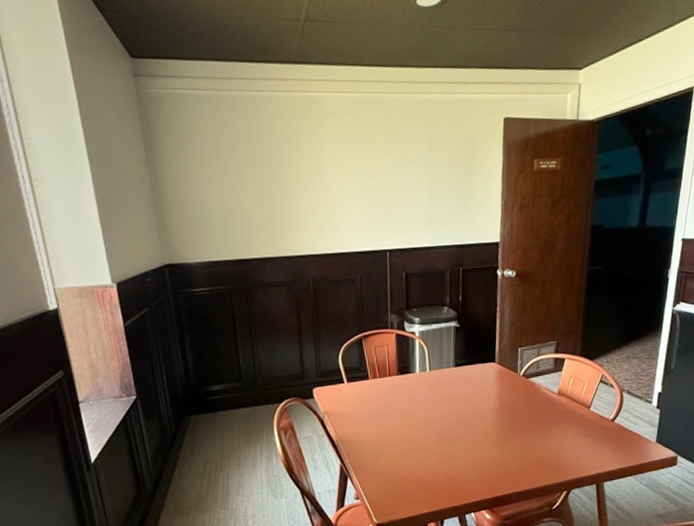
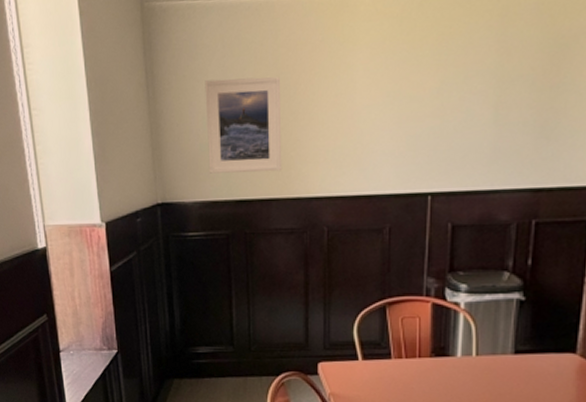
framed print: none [200,157,273,238] -> present [205,77,283,174]

